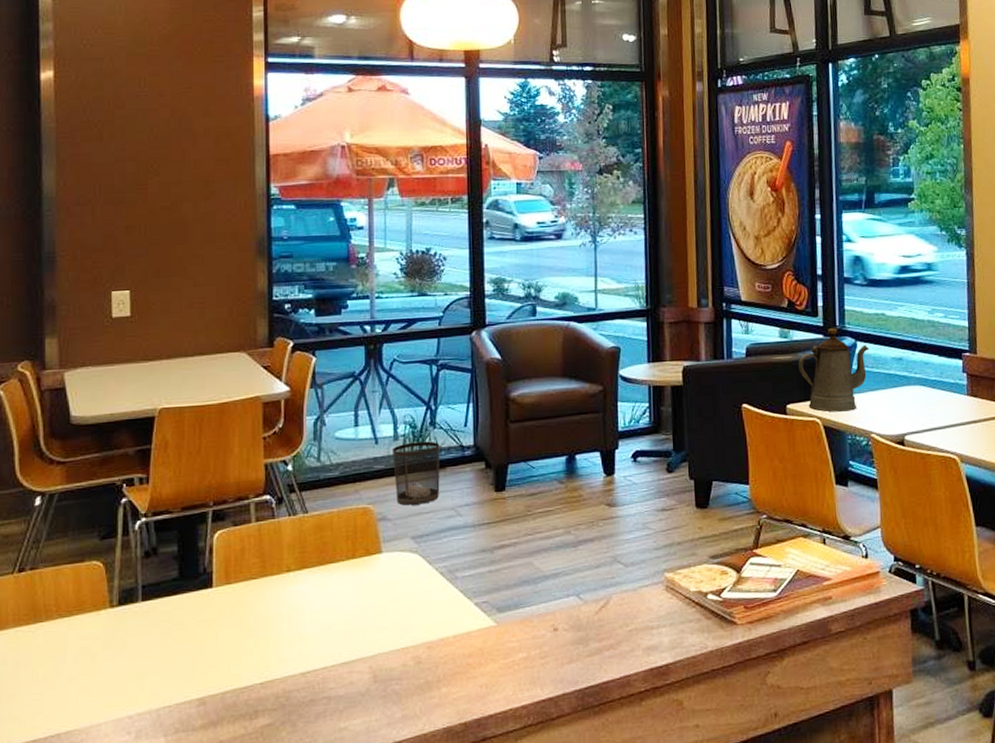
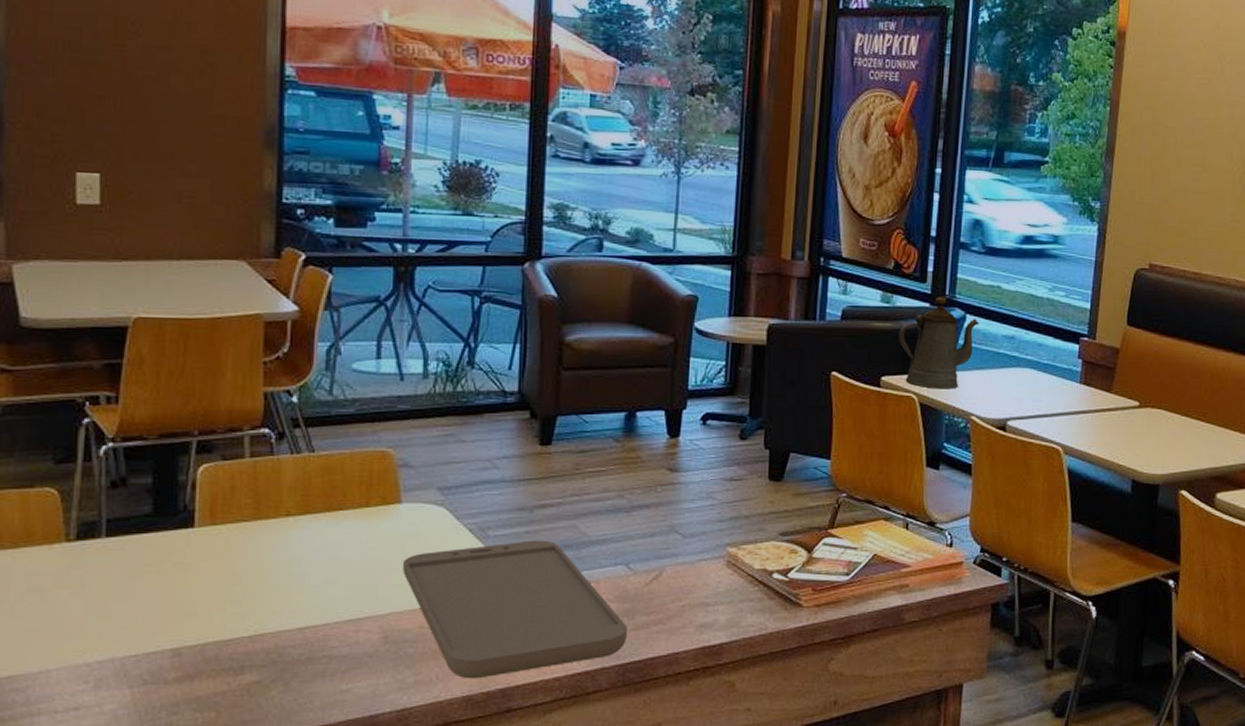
tray: none [386,578,583,711] -> present [403,540,627,679]
waste bin: present [393,441,440,505] -> none [420,382,478,452]

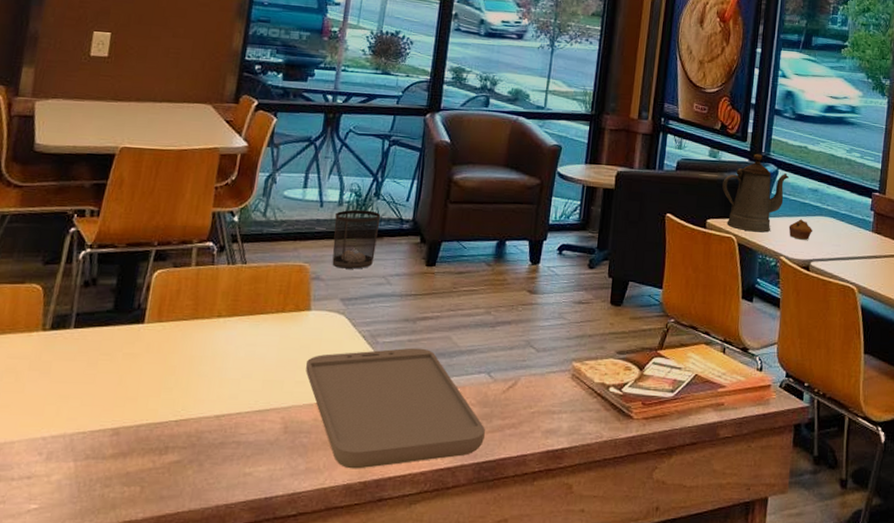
waste bin: none [420,382,478,452] -> present [332,209,381,269]
muffin: none [980,372,1009,396] -> present [788,219,812,240]

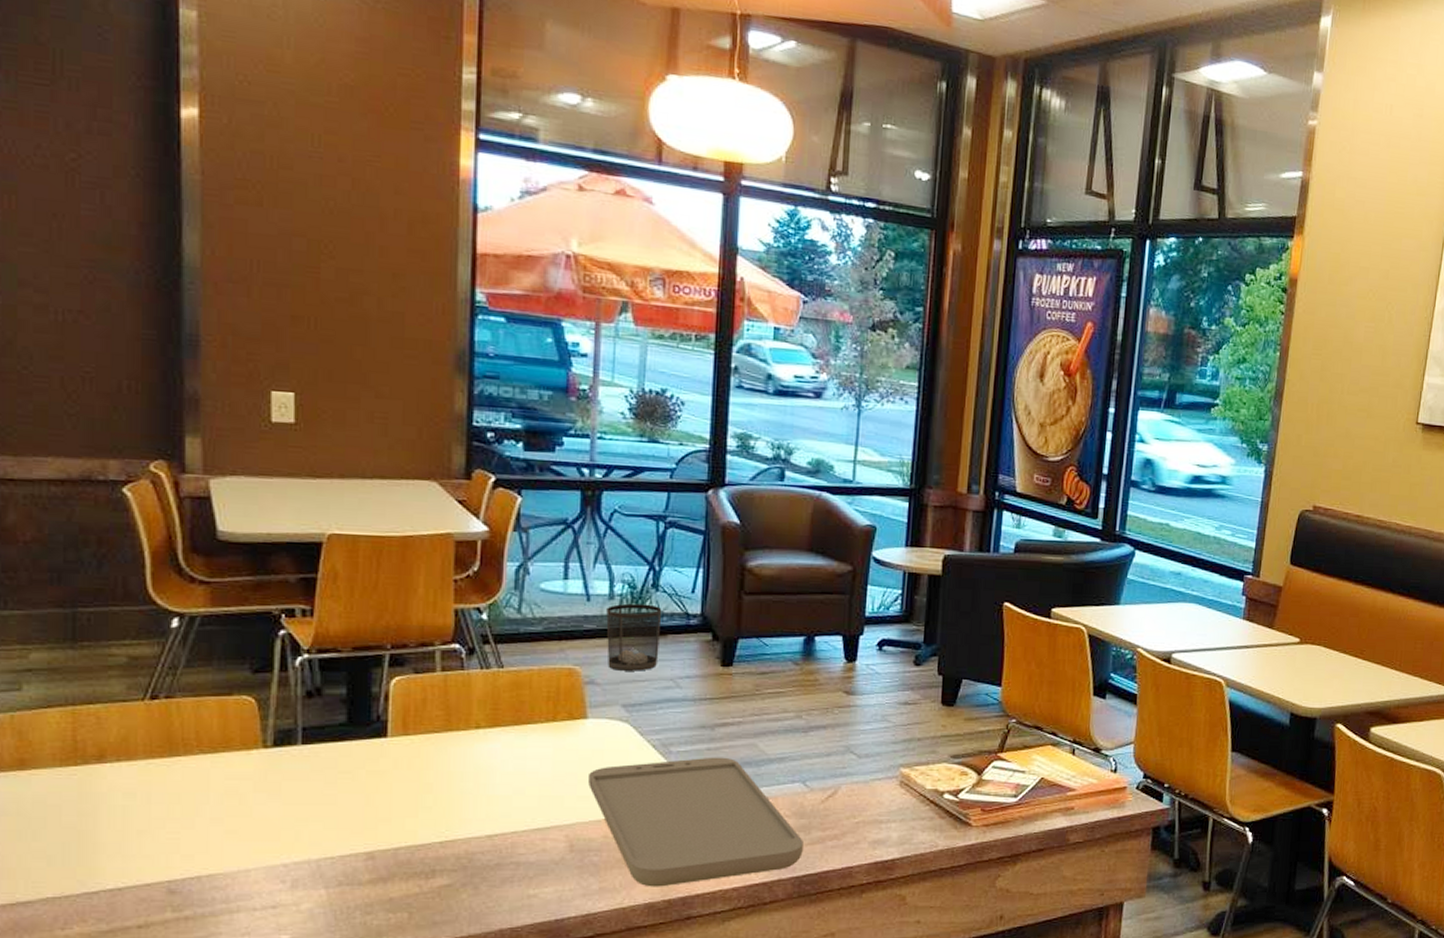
coffee pot: present [722,153,789,233] -> none [1069,531,1147,622]
muffin: present [788,219,812,240] -> none [1147,606,1175,629]

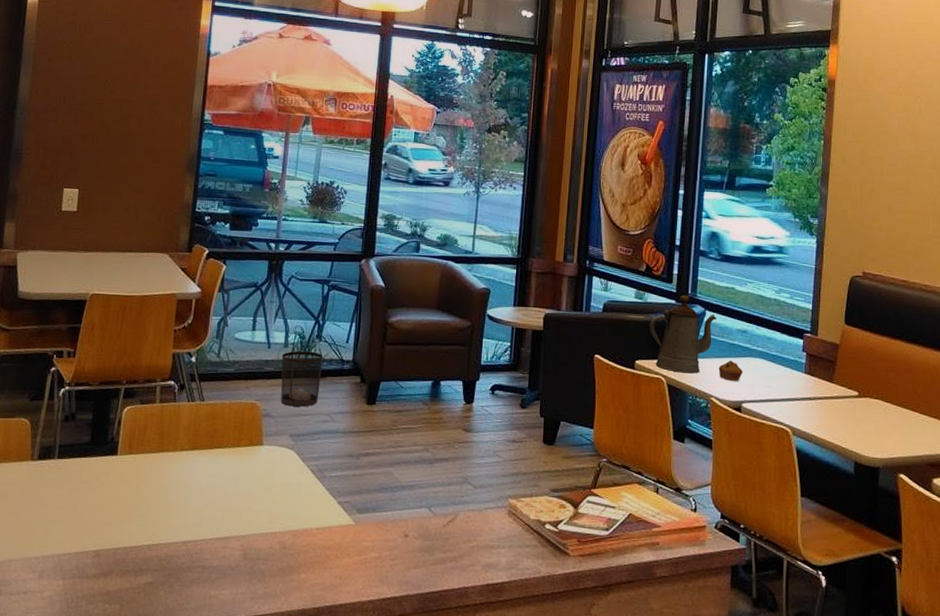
tray: present [588,757,803,887] -> none [261,482,428,596]
coffee pot: none [1069,531,1147,622] -> present [650,294,716,374]
muffin: none [1147,606,1175,629] -> present [718,360,743,381]

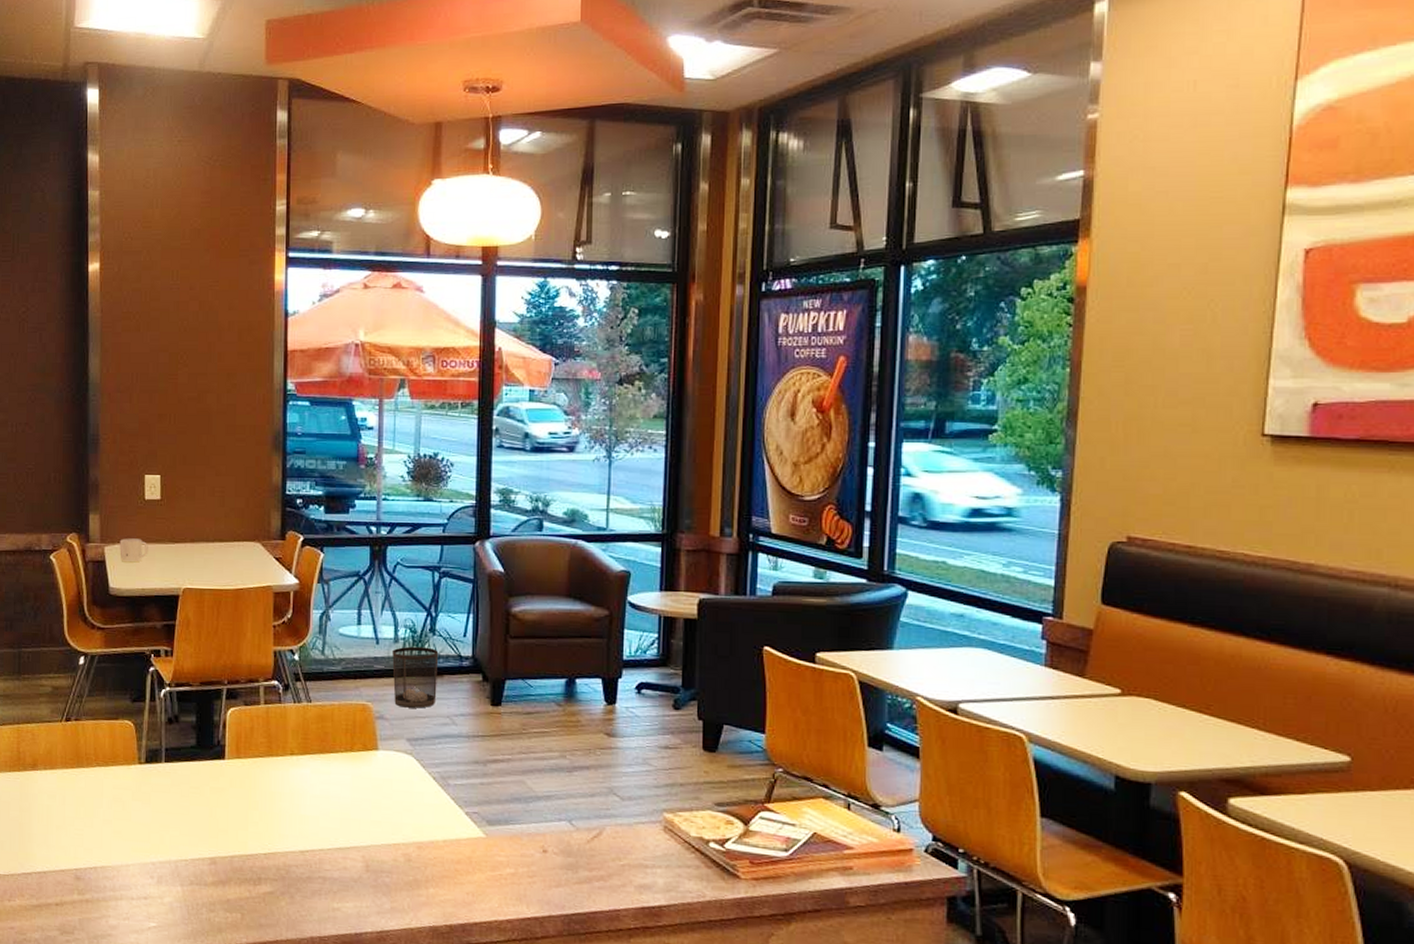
mug: none [32,245,61,269] -> present [120,538,148,563]
coffee pot: present [650,294,716,374] -> none [834,571,922,668]
muffin: present [718,360,743,381] -> none [926,651,959,677]

